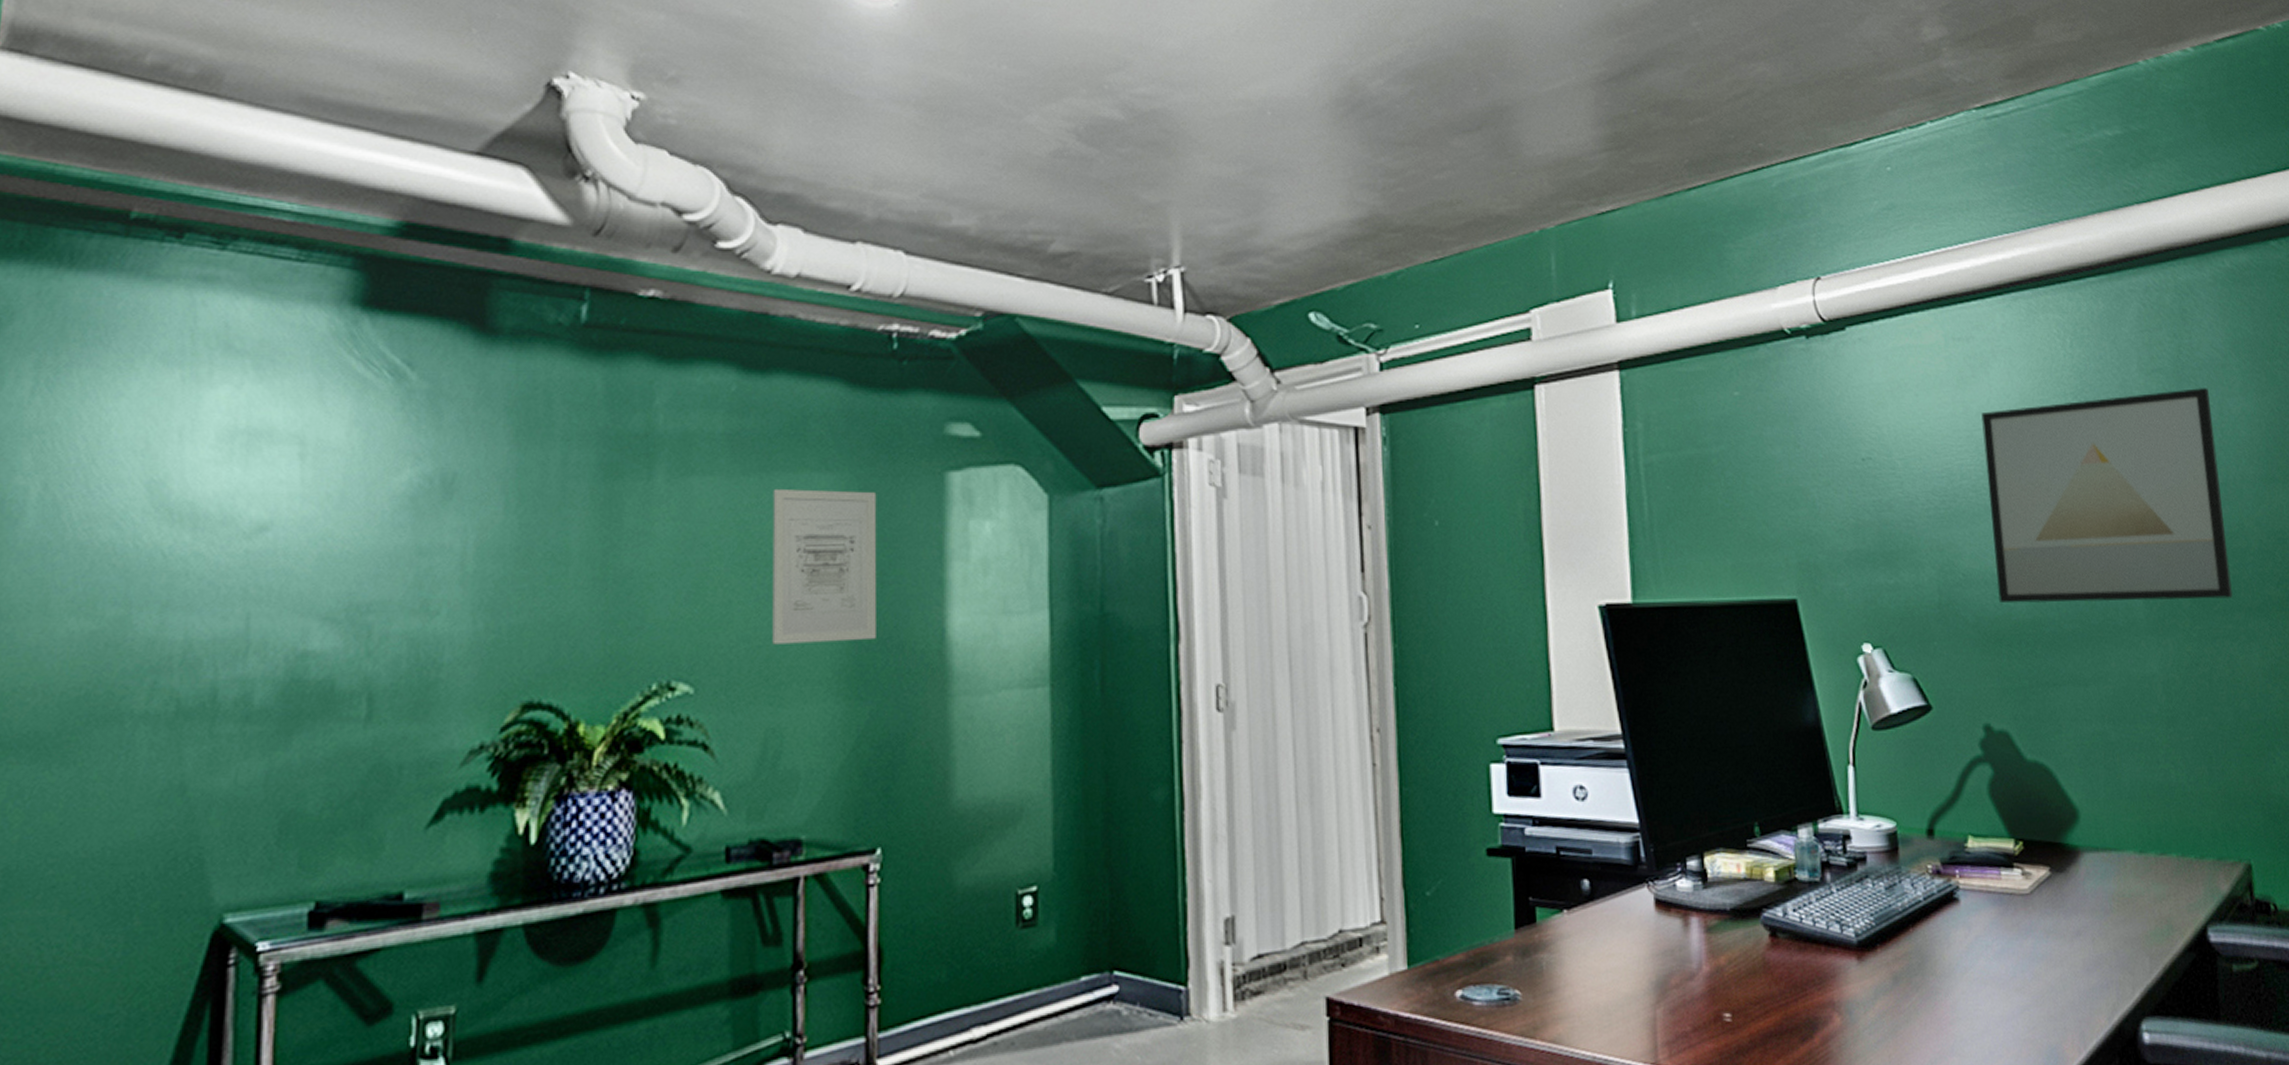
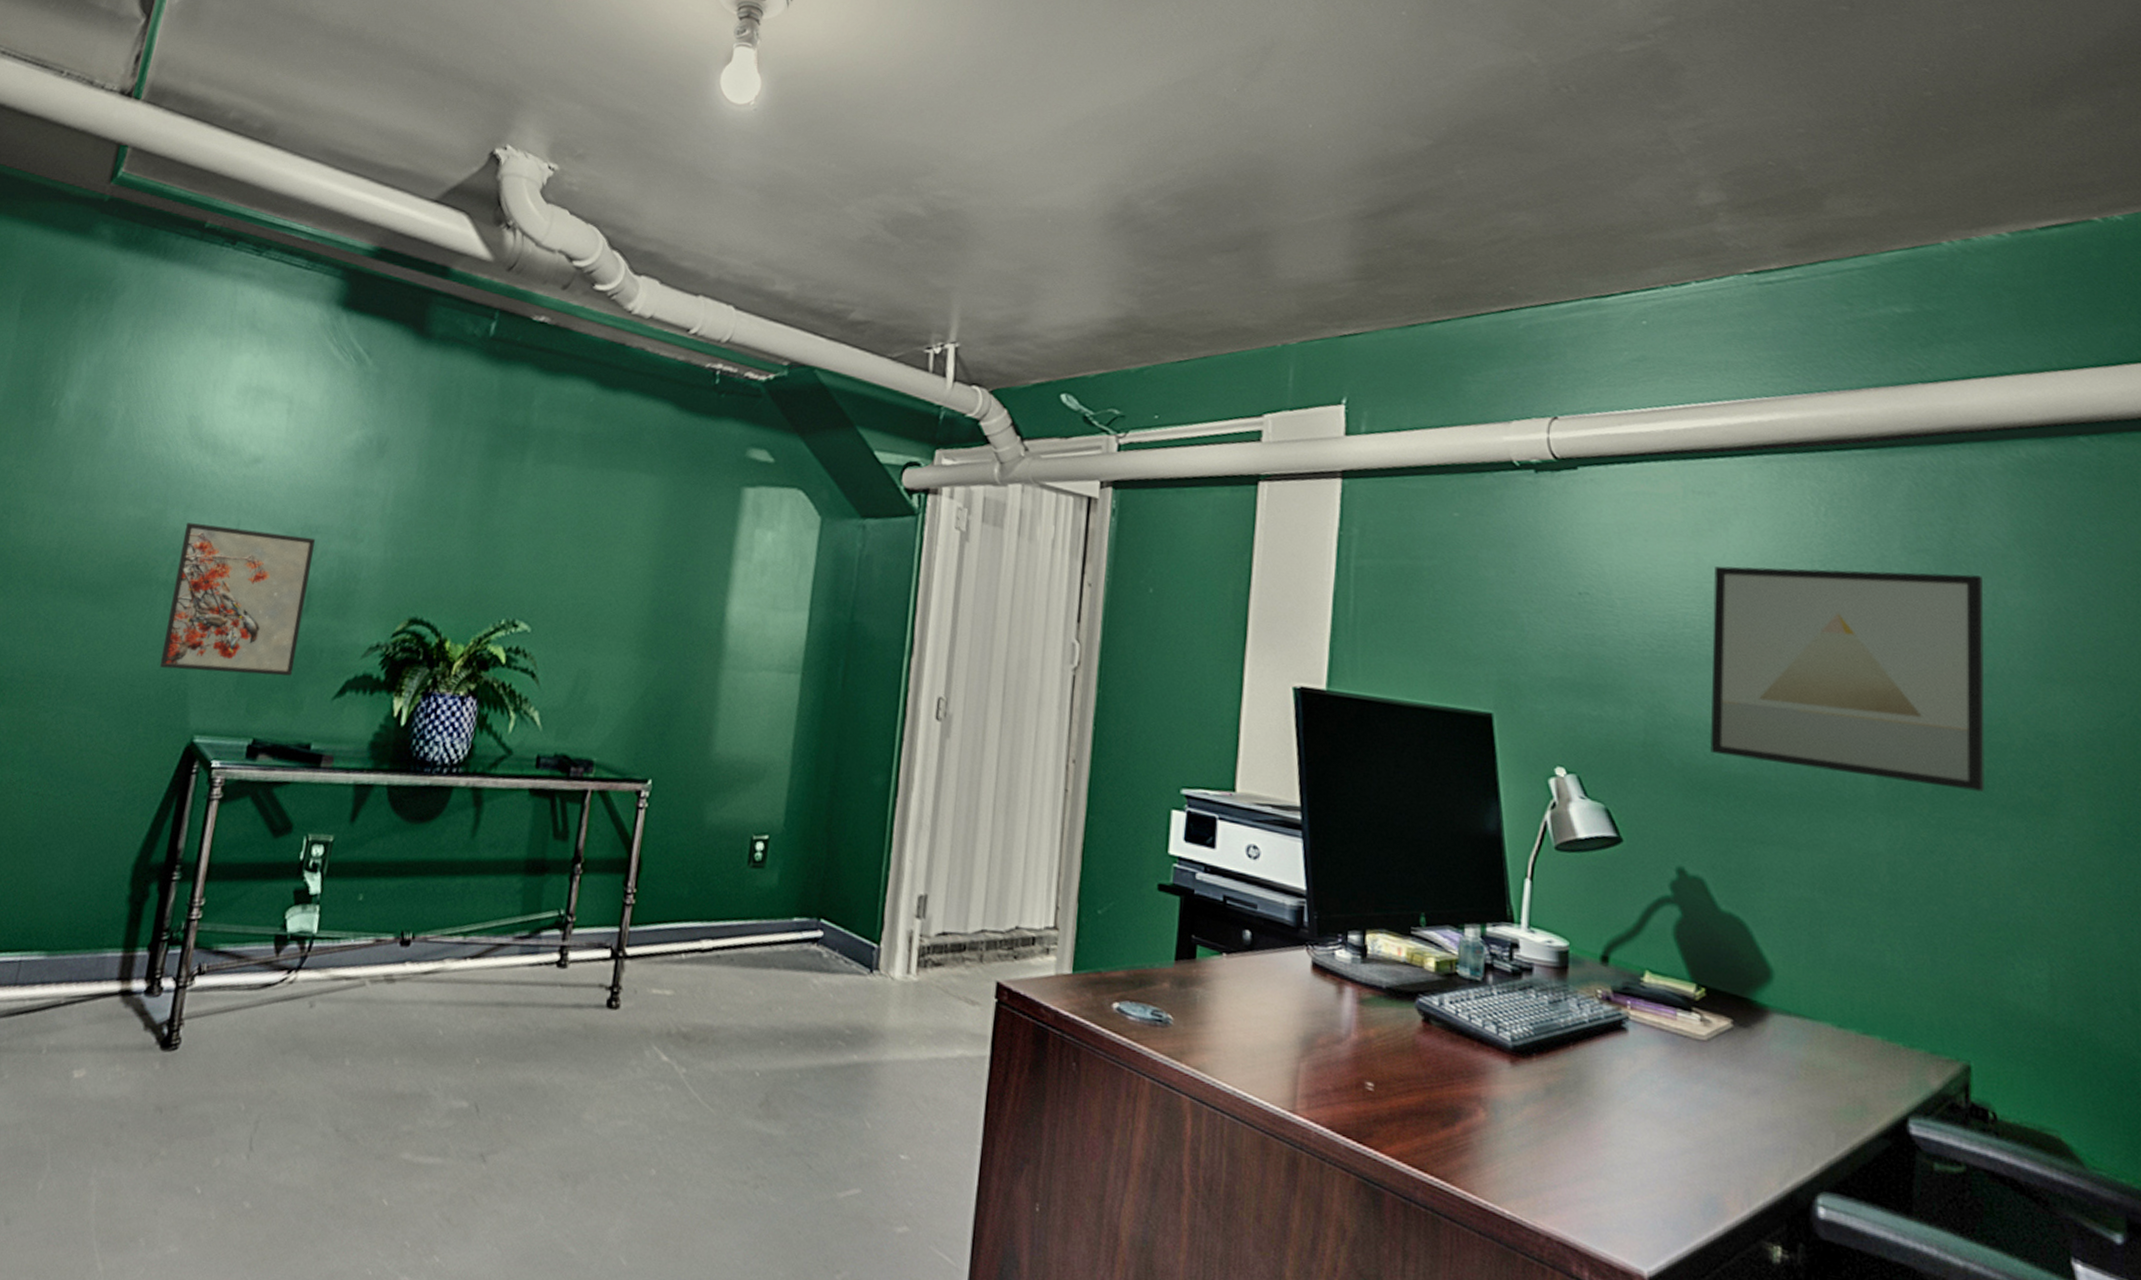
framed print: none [153,620,368,832] -> present [159,523,315,676]
wall art: present [772,488,877,645] -> none [593,482,687,612]

